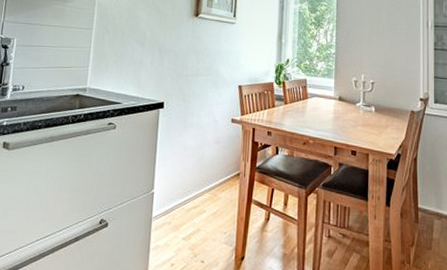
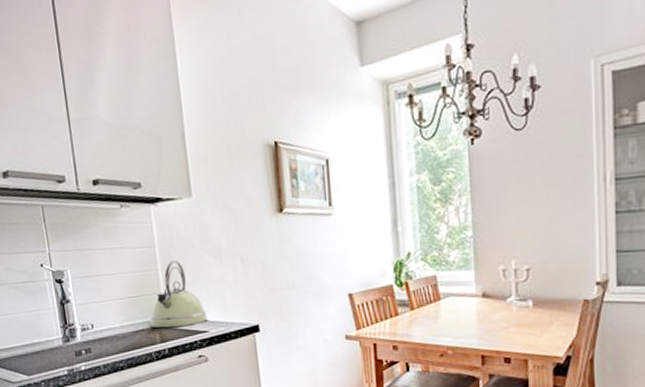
kettle: none [73,42,124,97] -> present [149,260,208,329]

